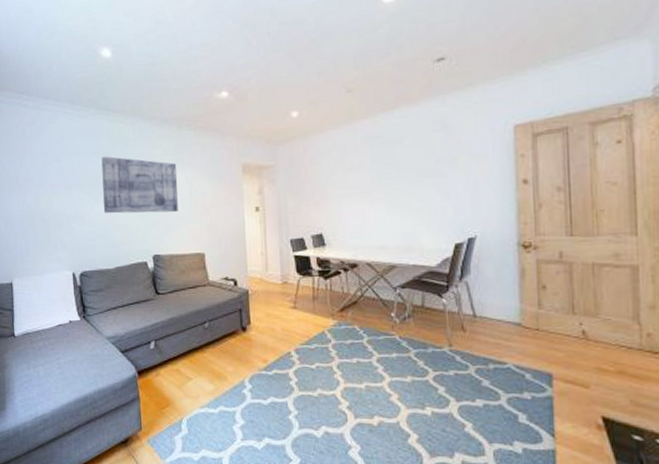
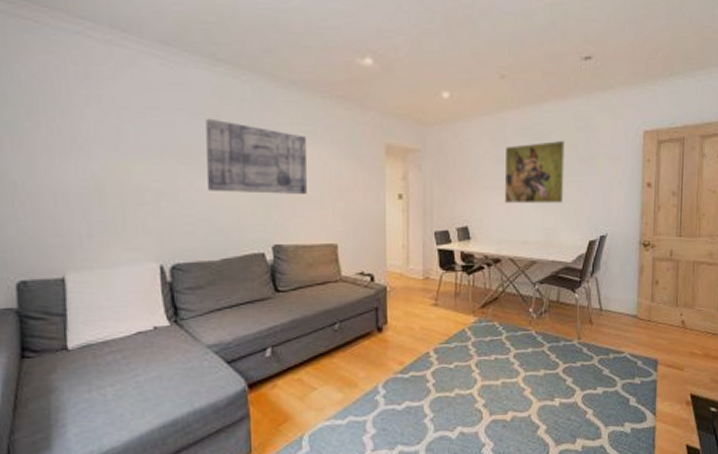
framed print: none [356,143,423,210] -> present [504,140,565,204]

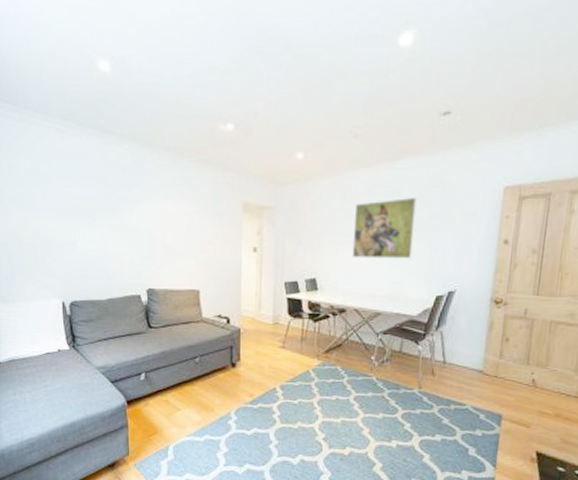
wall art: present [205,118,308,194] -> none [96,181,176,246]

